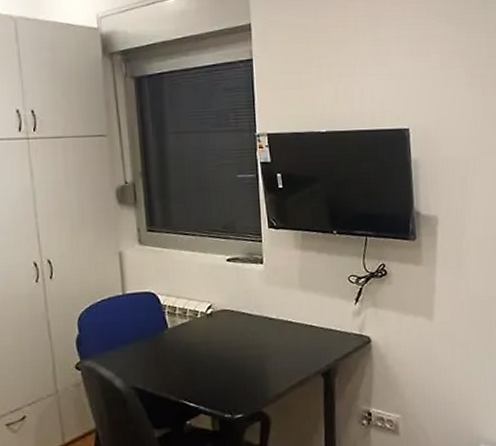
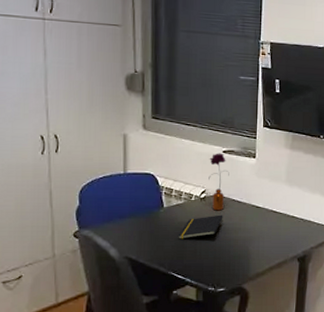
notepad: none [186,331,234,363] -> present [178,214,223,239]
flower: none [212,262,236,327] -> present [208,153,229,211]

